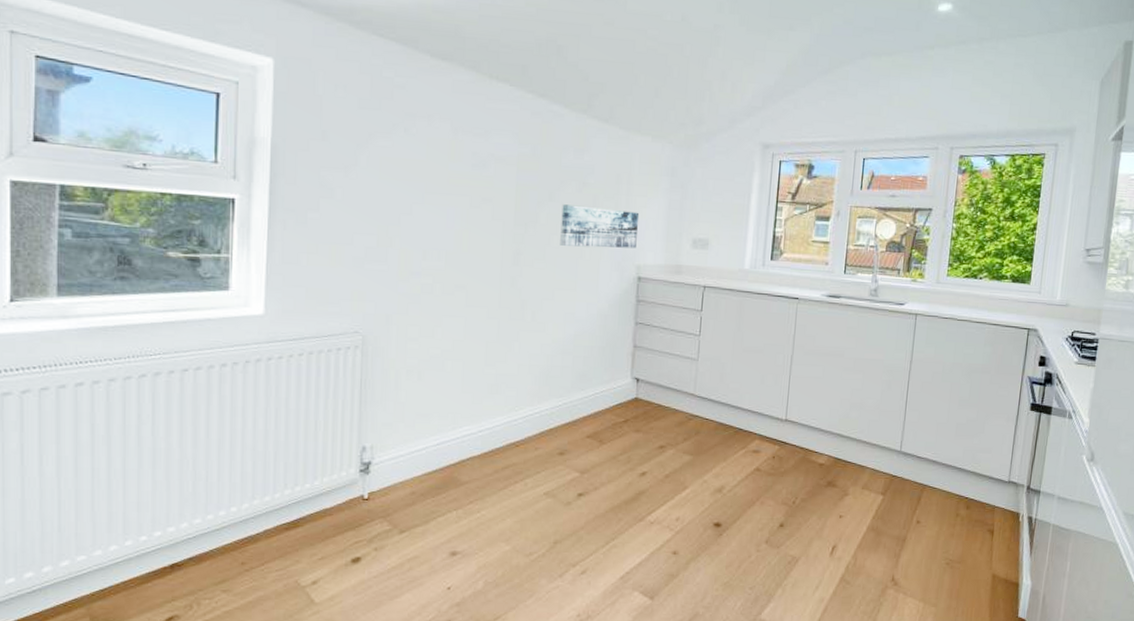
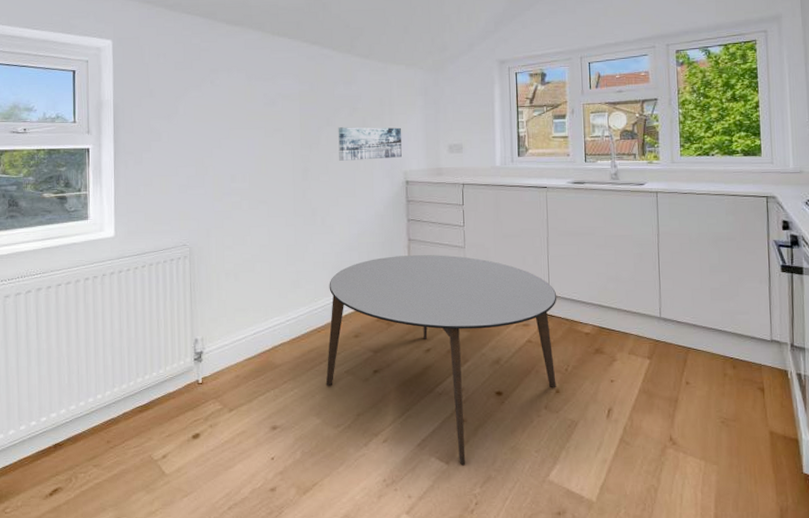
dining table: none [520,364,794,602] -> present [325,255,557,466]

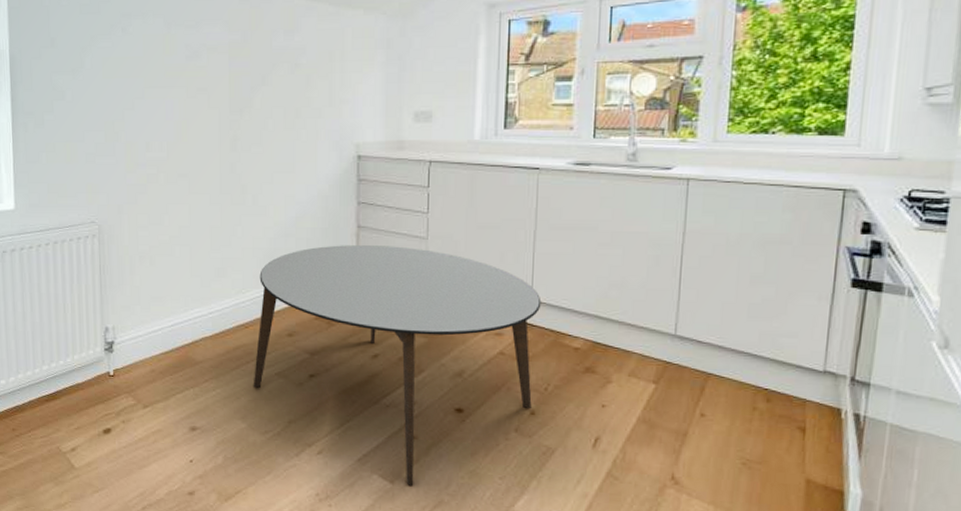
wall art: present [338,127,402,161] -> none [275,87,355,129]

